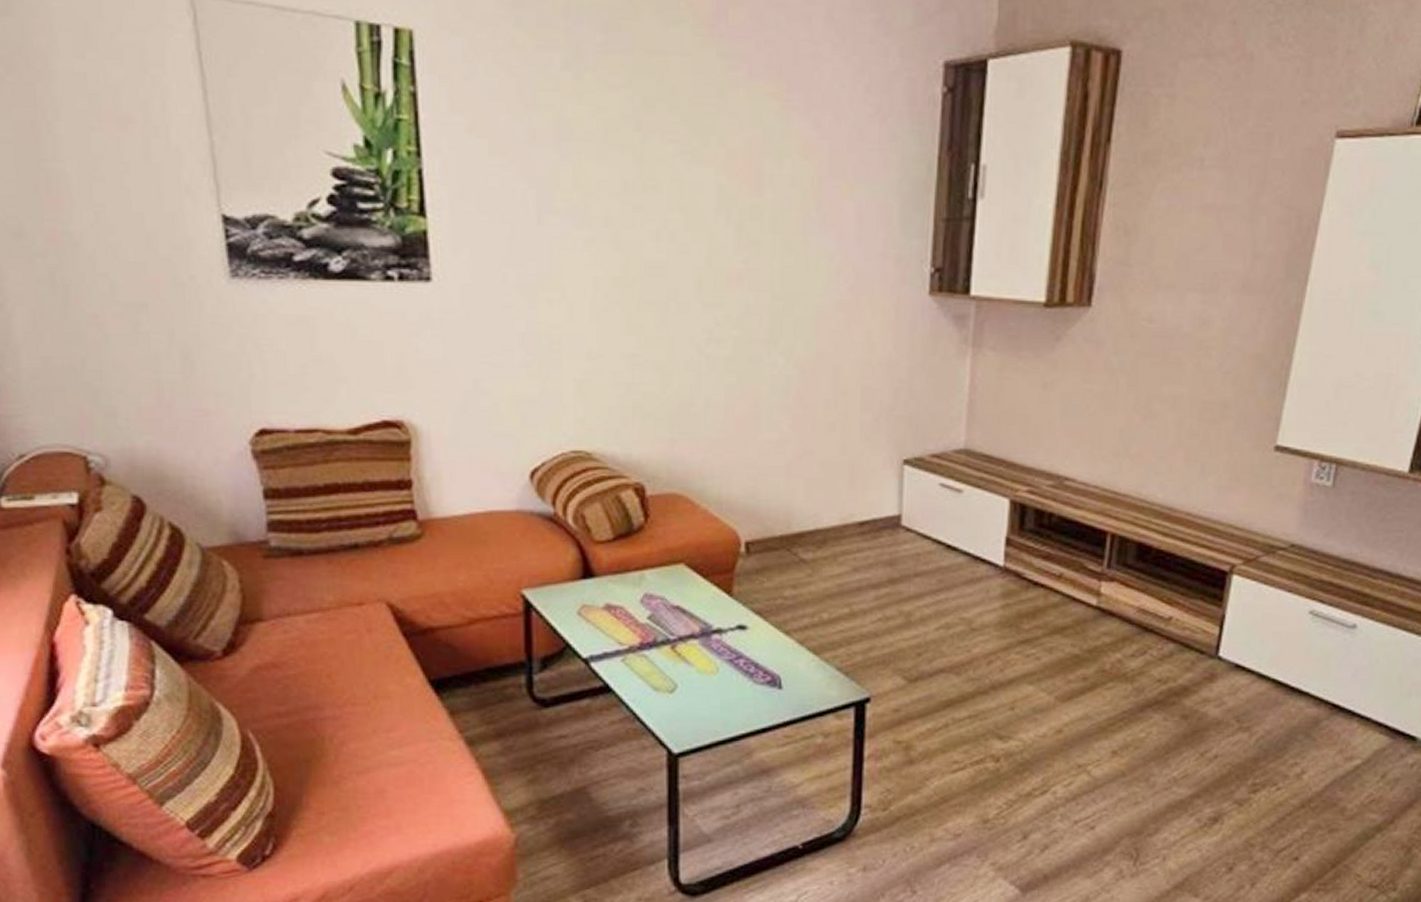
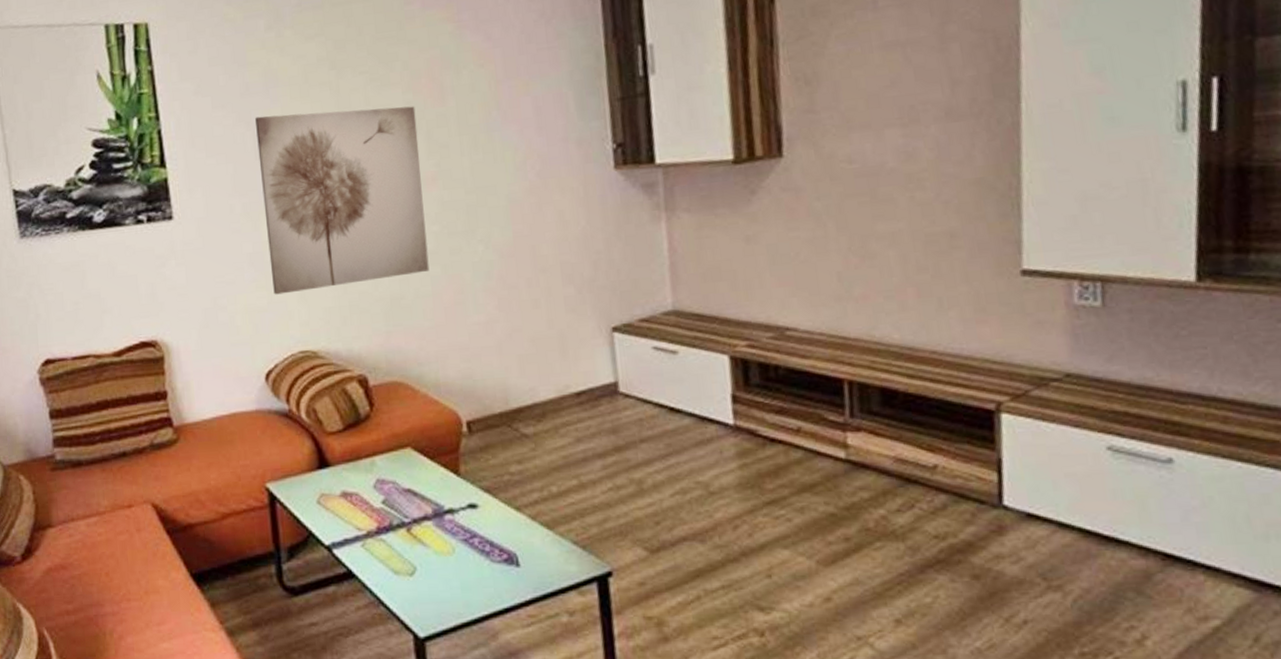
wall art: none [541,173,728,385] -> present [255,106,430,295]

